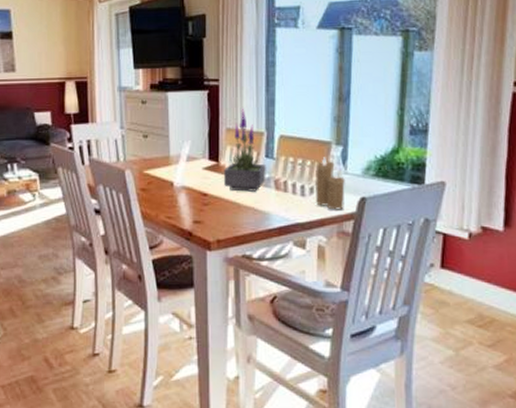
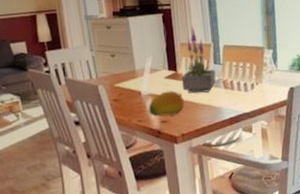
fruit: none [180,185,225,215] -> present [148,91,185,117]
candle: present [314,157,345,210] -> none [253,59,278,100]

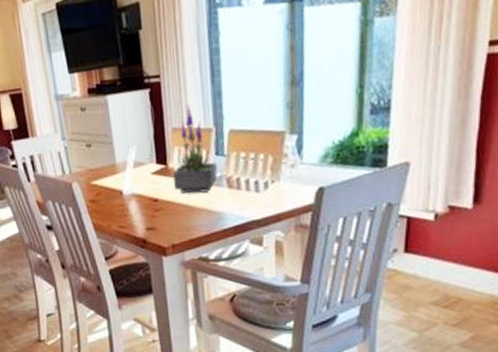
fruit: present [148,91,185,117] -> none [131,190,177,223]

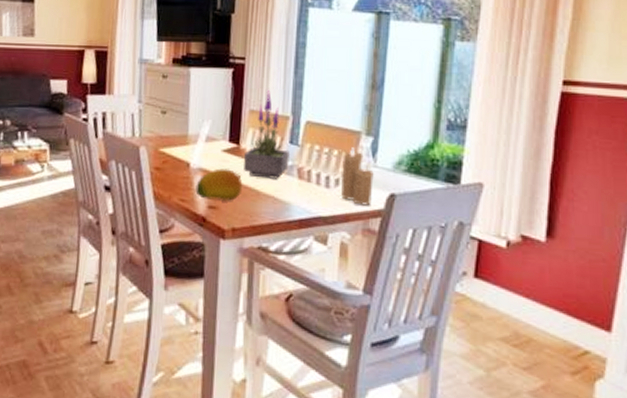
fruit: none [131,190,177,223] -> present [195,168,243,201]
candle: none [269,148,302,204] -> present [340,147,374,206]

